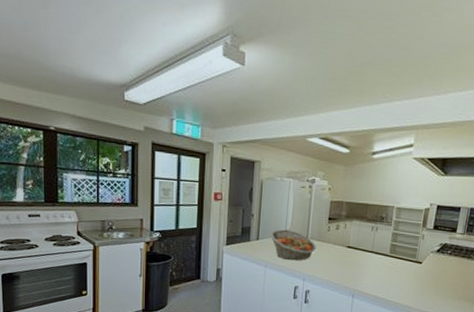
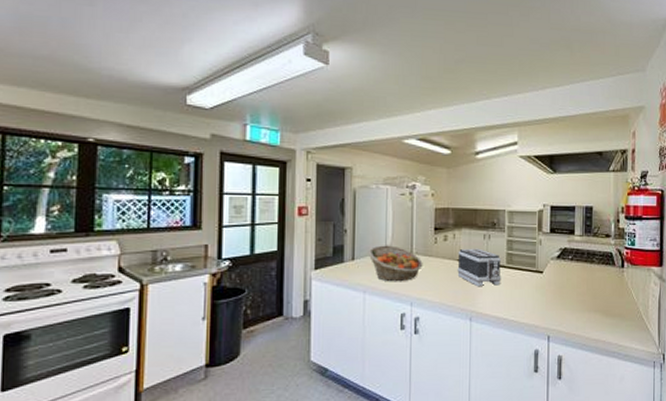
toaster: none [345,237,385,271] -> present [457,248,502,287]

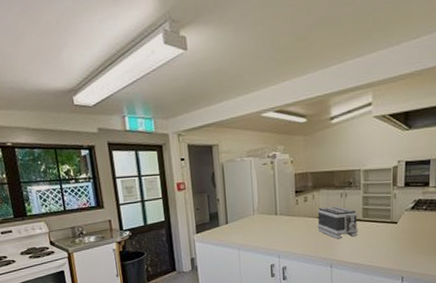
fruit basket: present [368,245,423,282] -> none [238,209,287,240]

